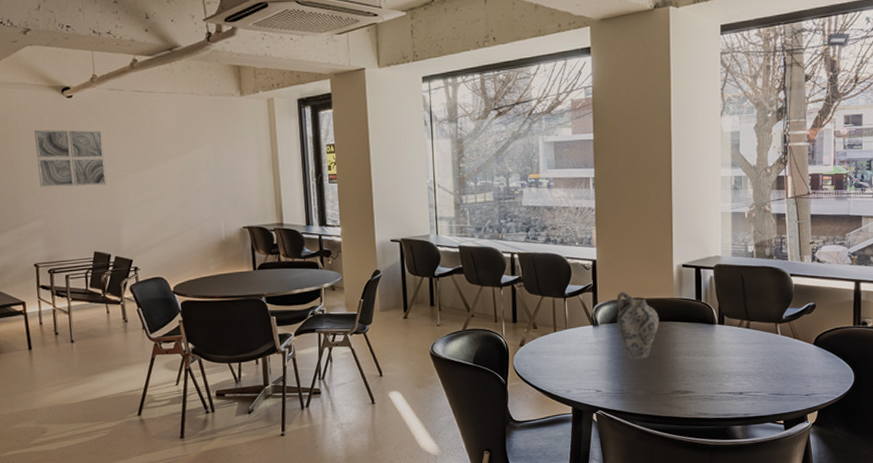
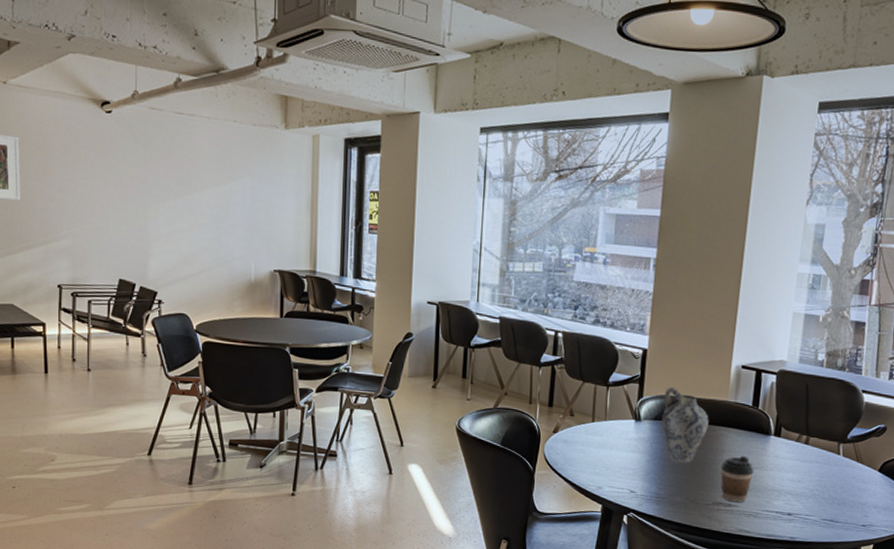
wall art: present [34,130,106,187] -> none [70,144,138,210]
coffee cup: none [674,345,705,389] -> present [720,455,754,503]

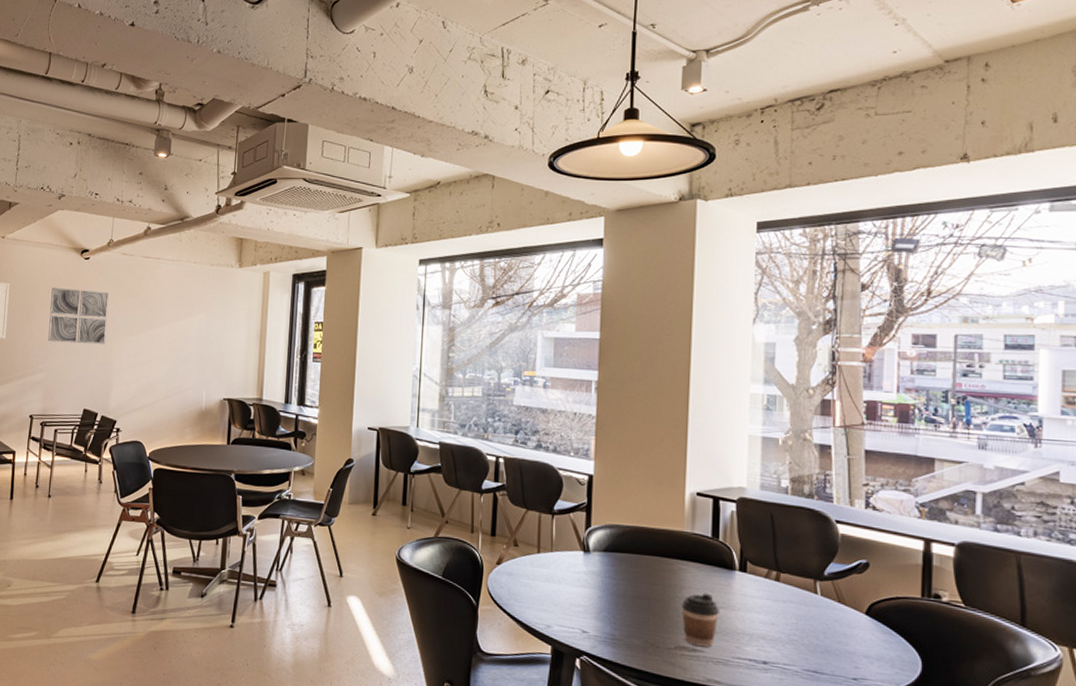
wall art: none [70,144,138,210] -> present [48,288,108,345]
ceramic jug: present [661,387,709,463] -> none [612,515,664,601]

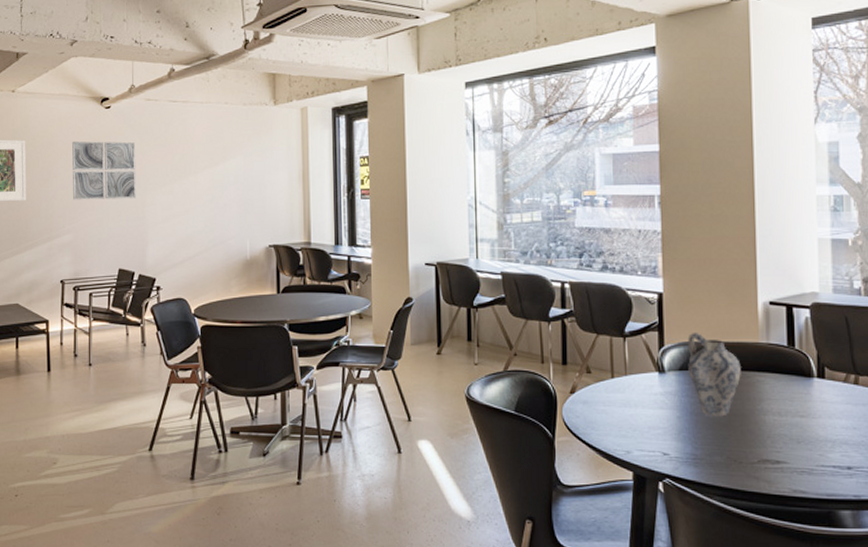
ceramic jug: none [612,515,664,601] -> present [687,332,741,417]
coffee cup: present [681,593,720,648] -> none [761,403,800,458]

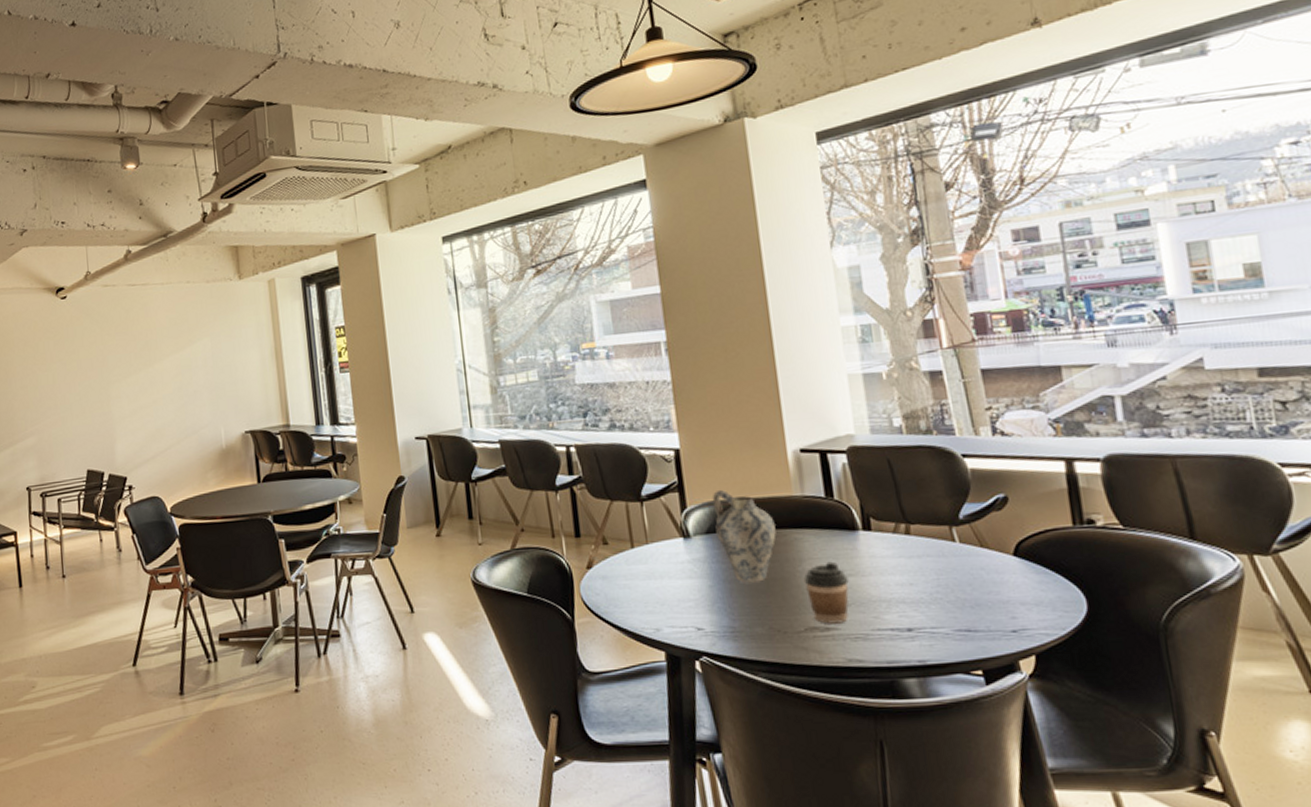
wall art: present [72,141,136,200] -> none [29,332,100,400]
coffee cup: none [761,403,800,458] -> present [803,561,849,624]

